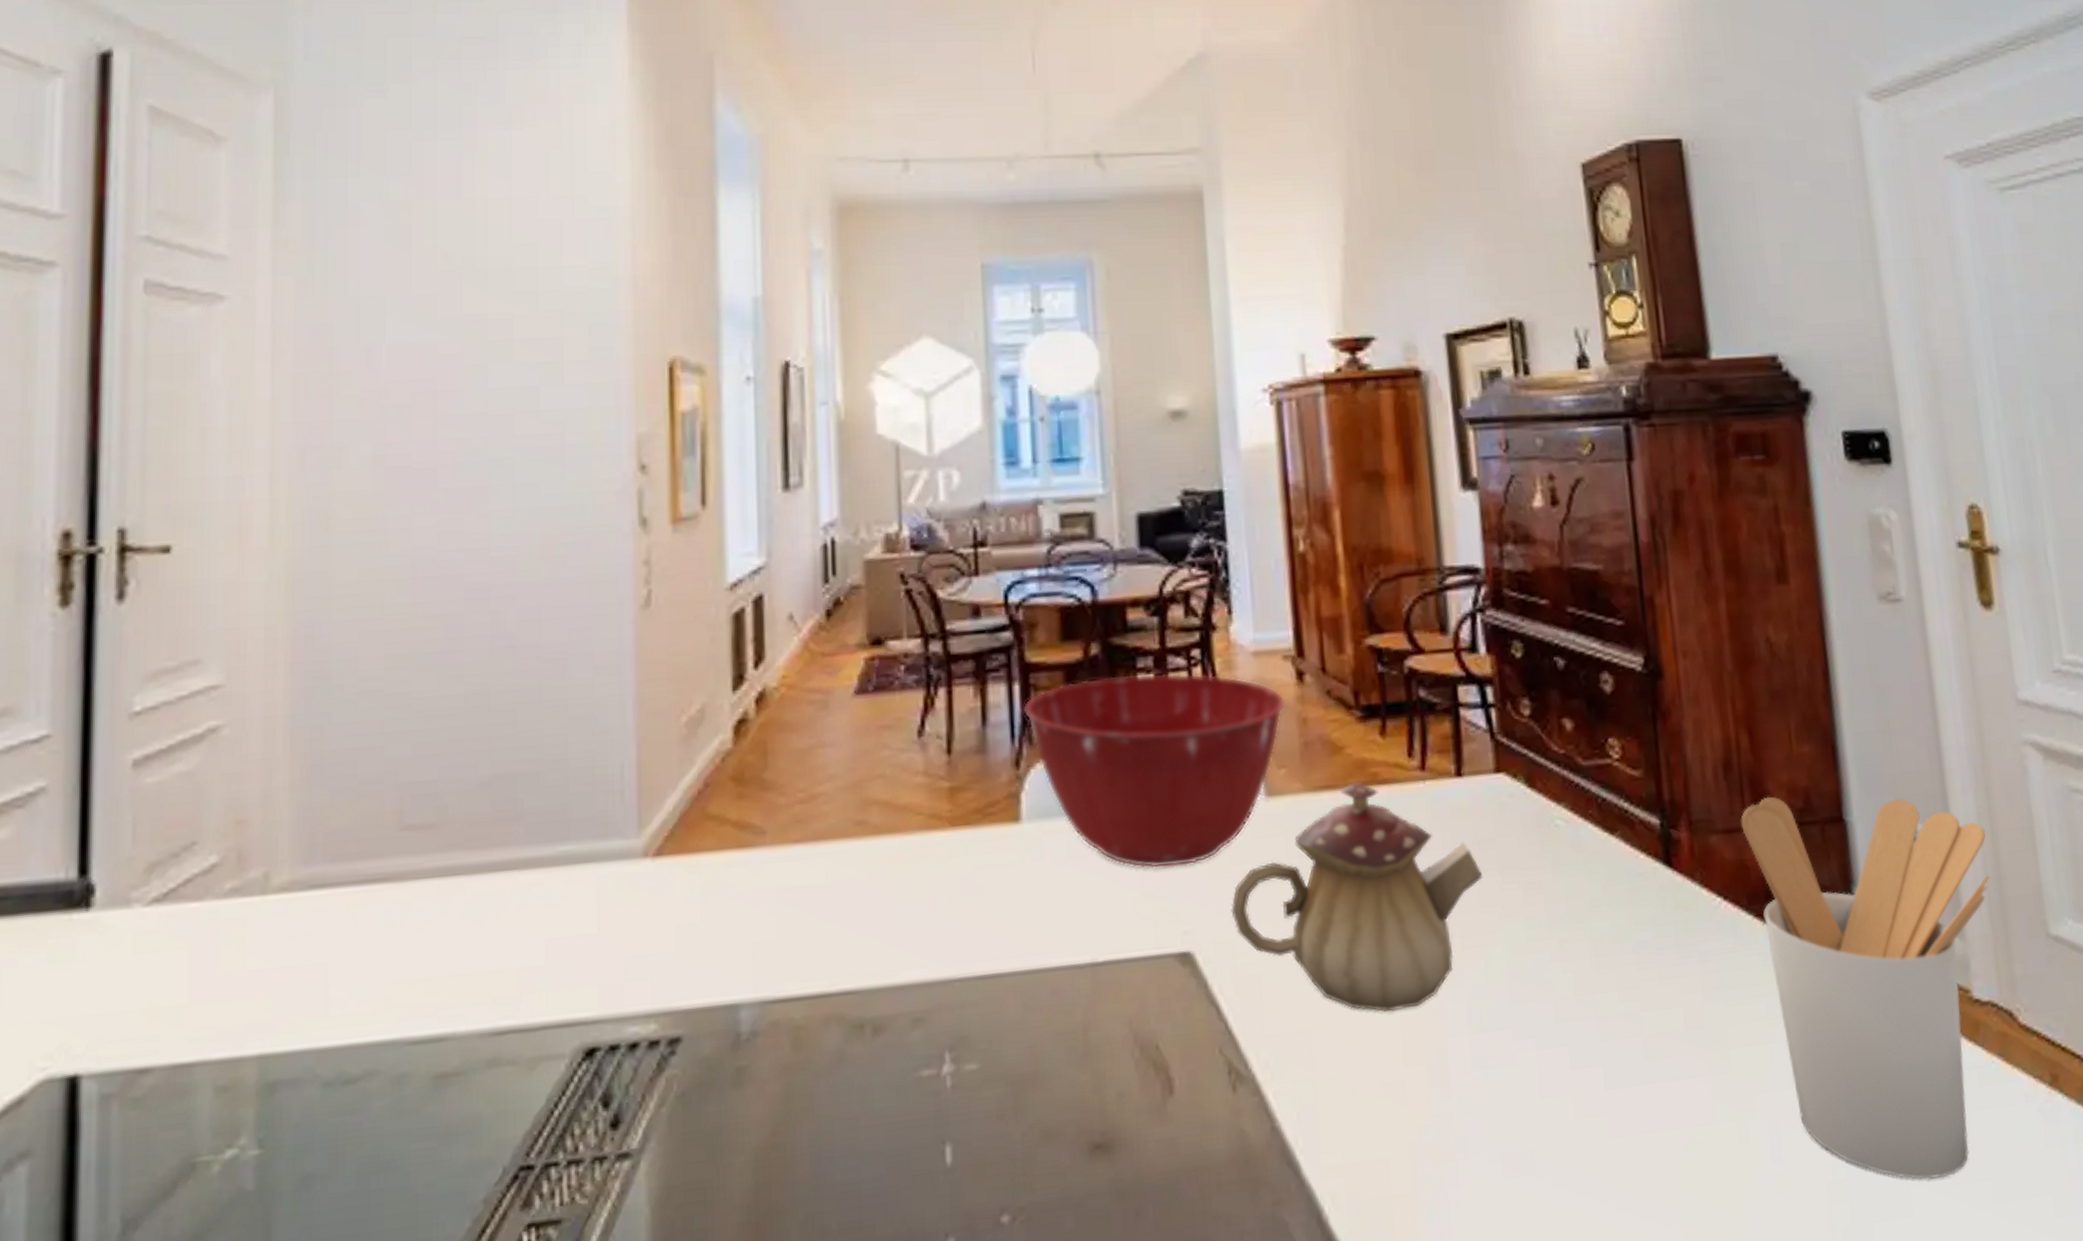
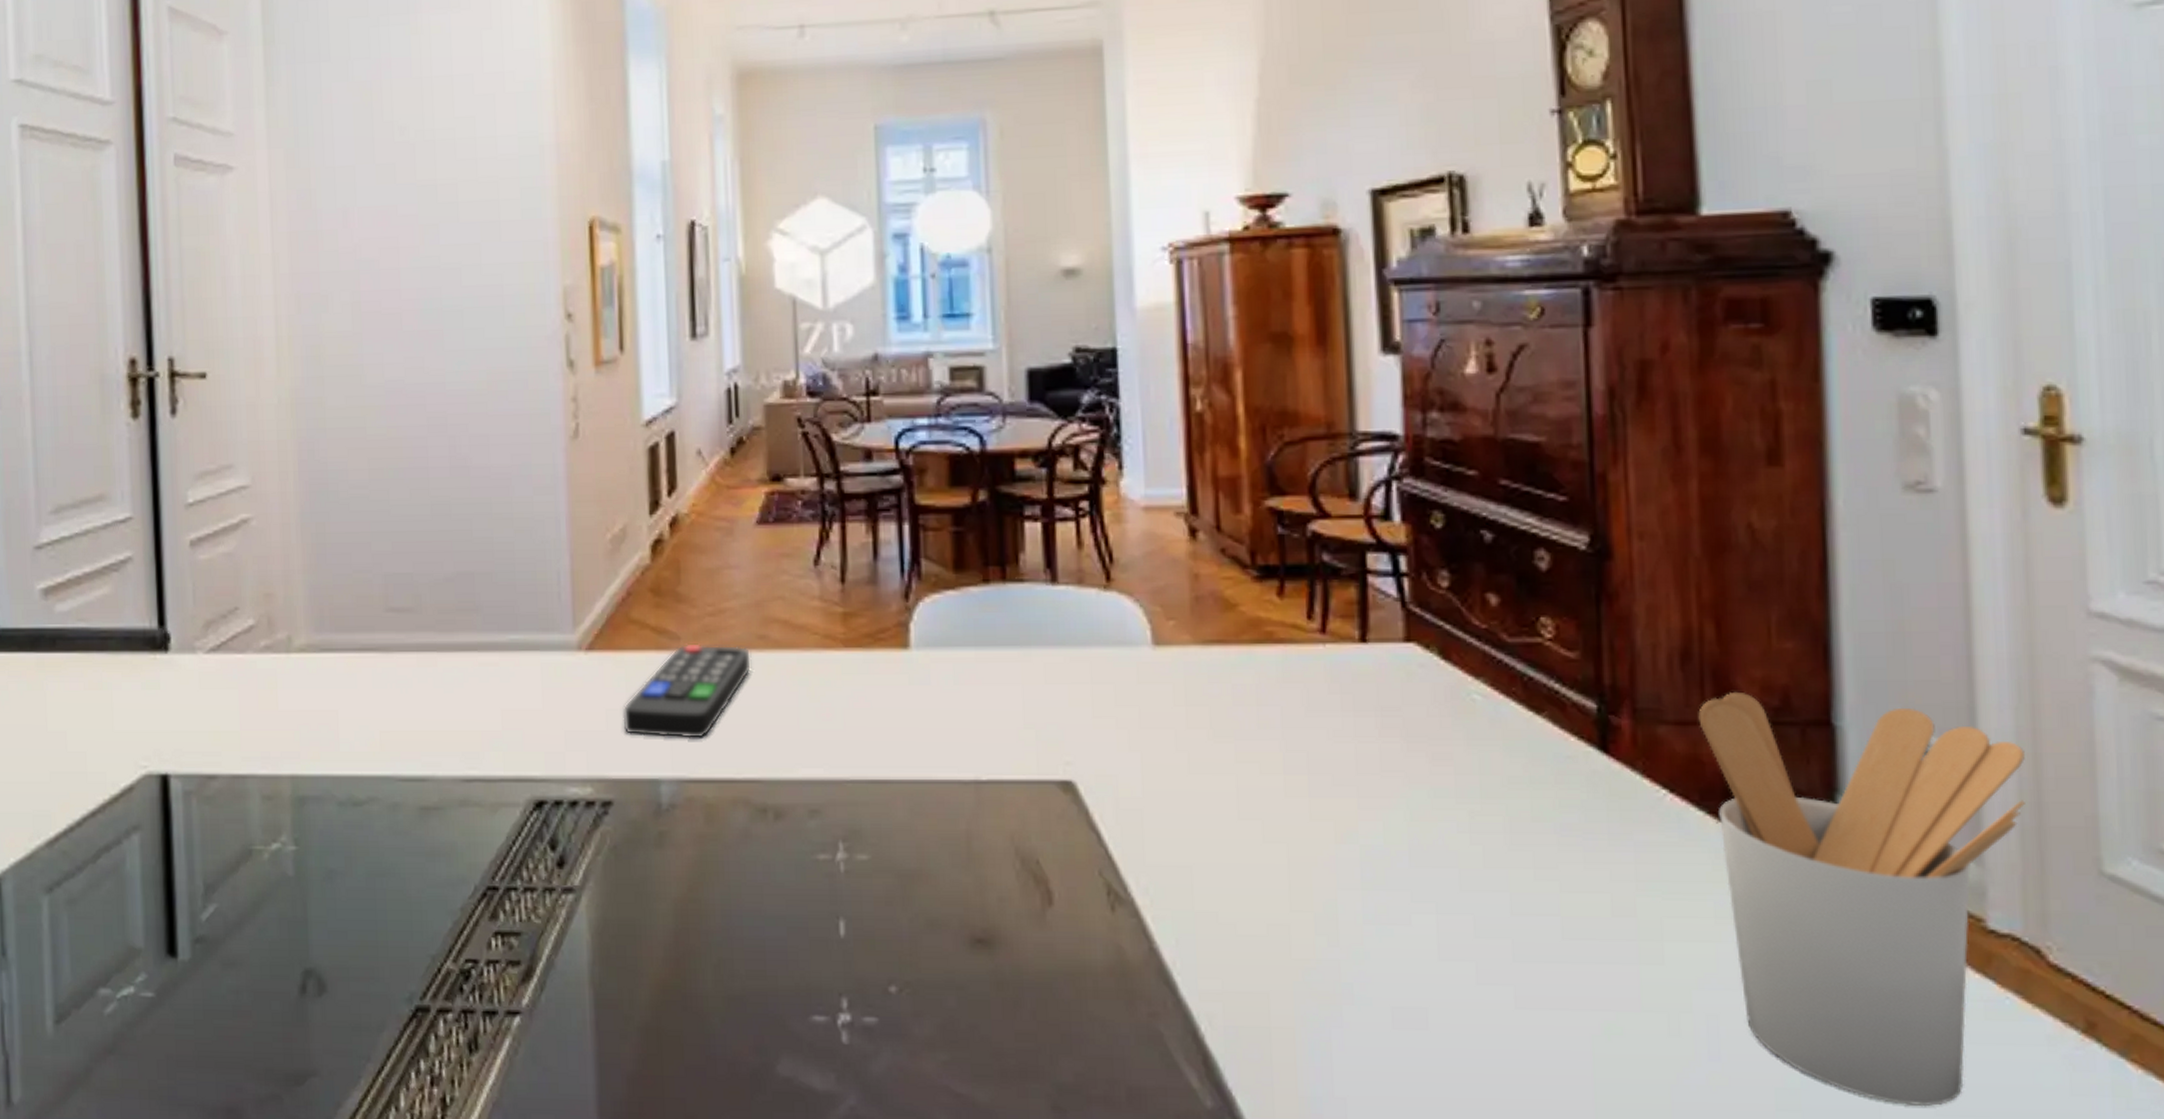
remote control: none [696,834,848,954] -> present [622,642,752,738]
mixing bowl: present [1023,673,1286,869] -> none [912,521,1177,703]
teapot: present [1231,781,1483,1012] -> none [1114,638,1385,859]

